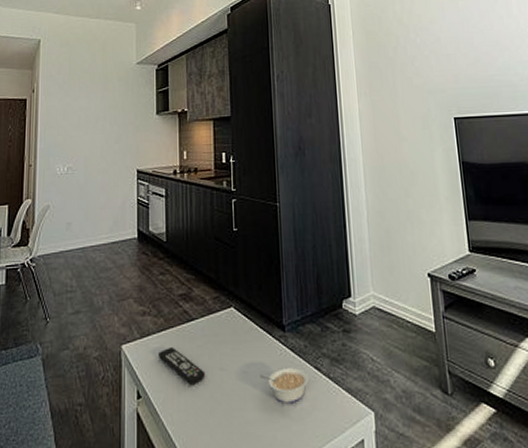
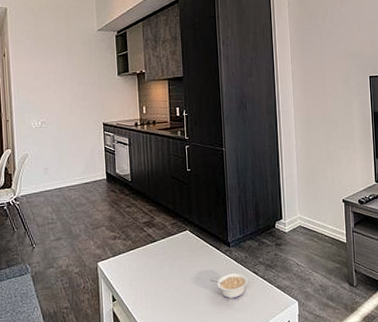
remote control: present [159,348,206,386] -> none [128,262,167,290]

